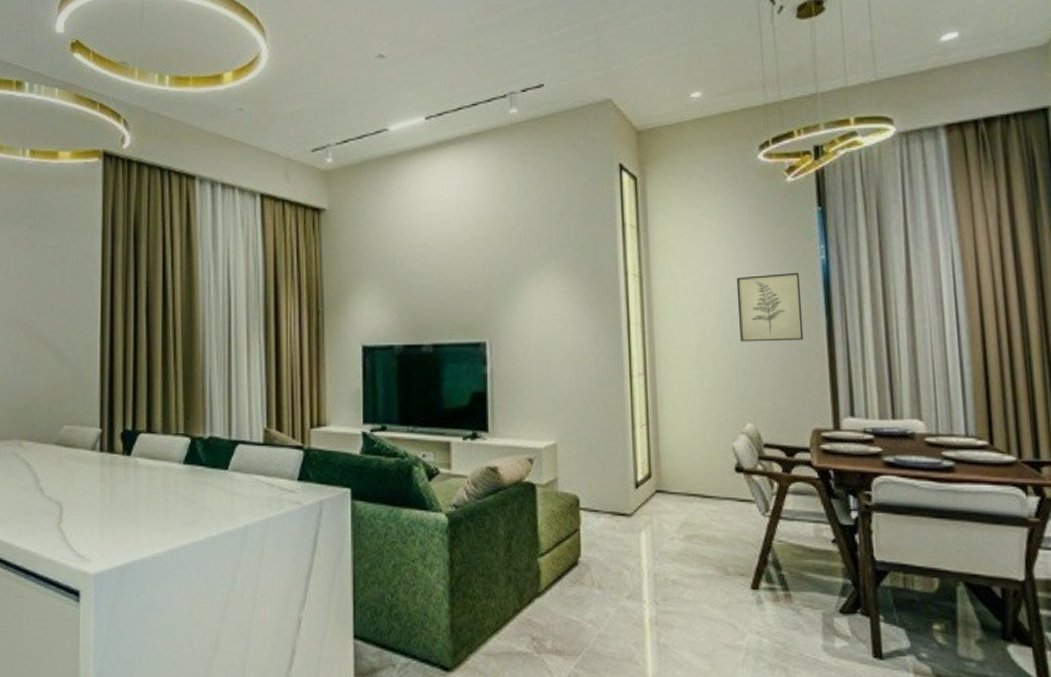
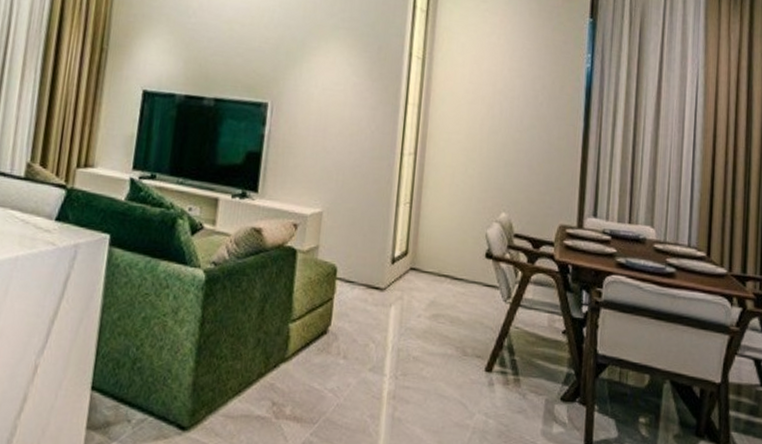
wall art: present [736,272,804,342] -> none [506,73,566,140]

